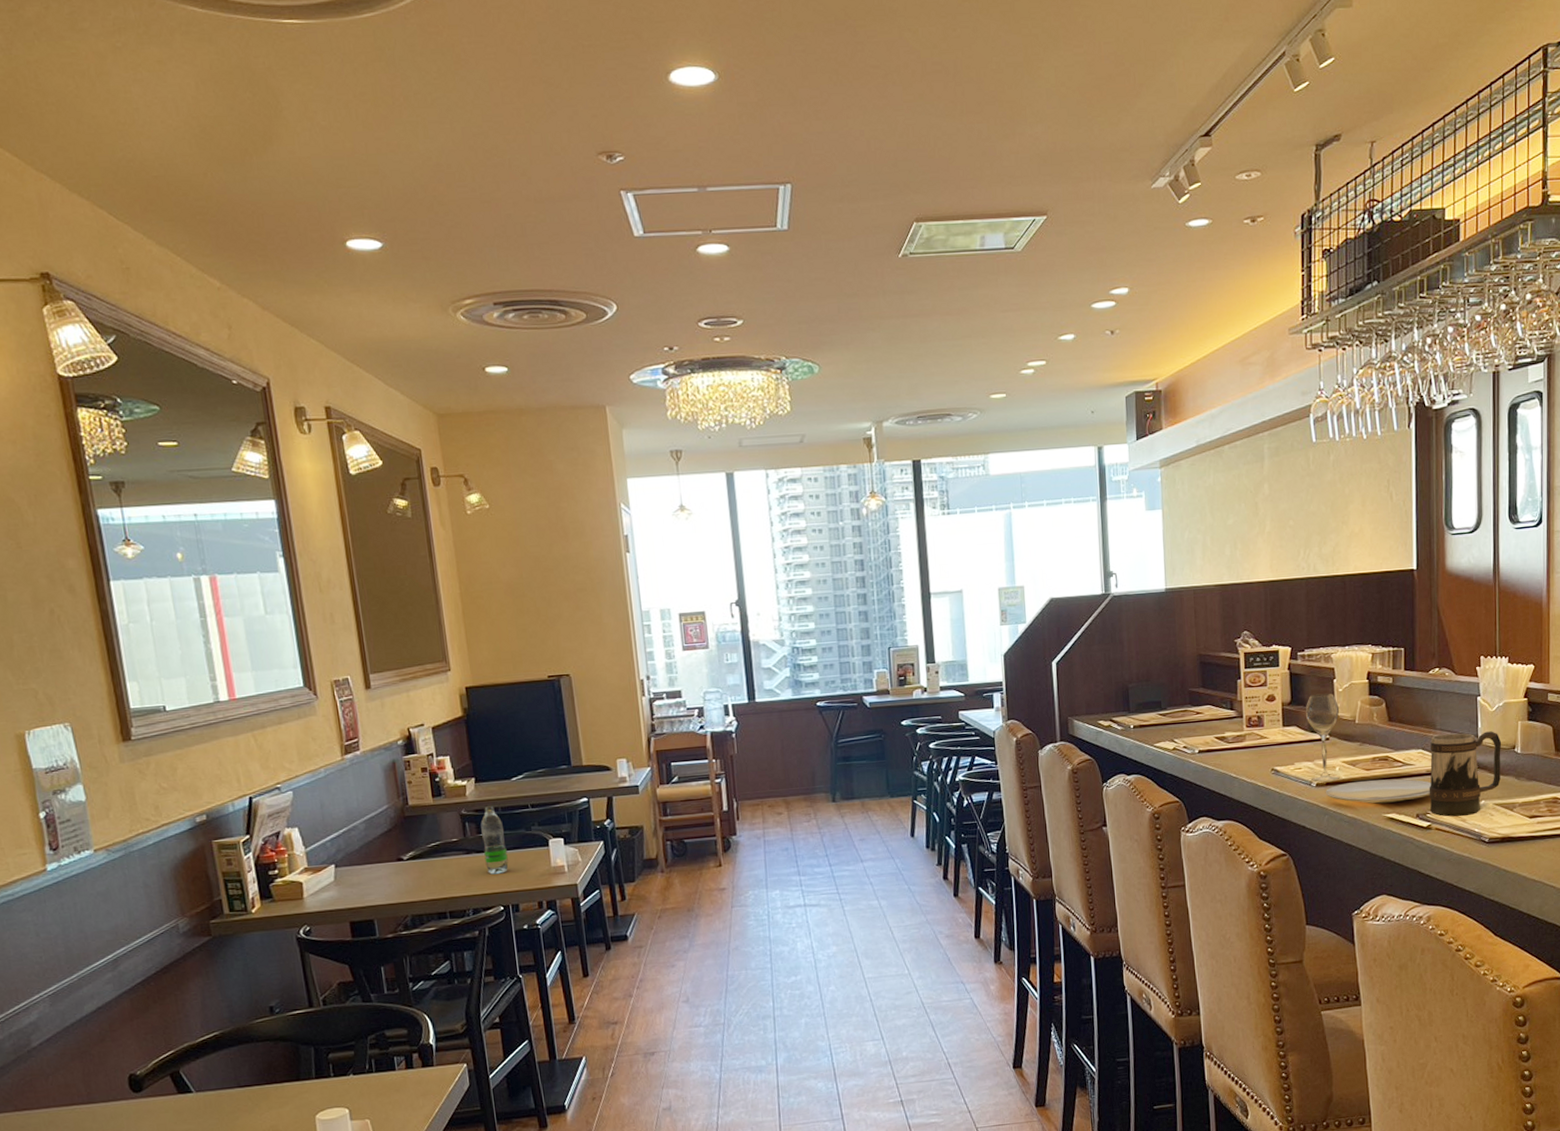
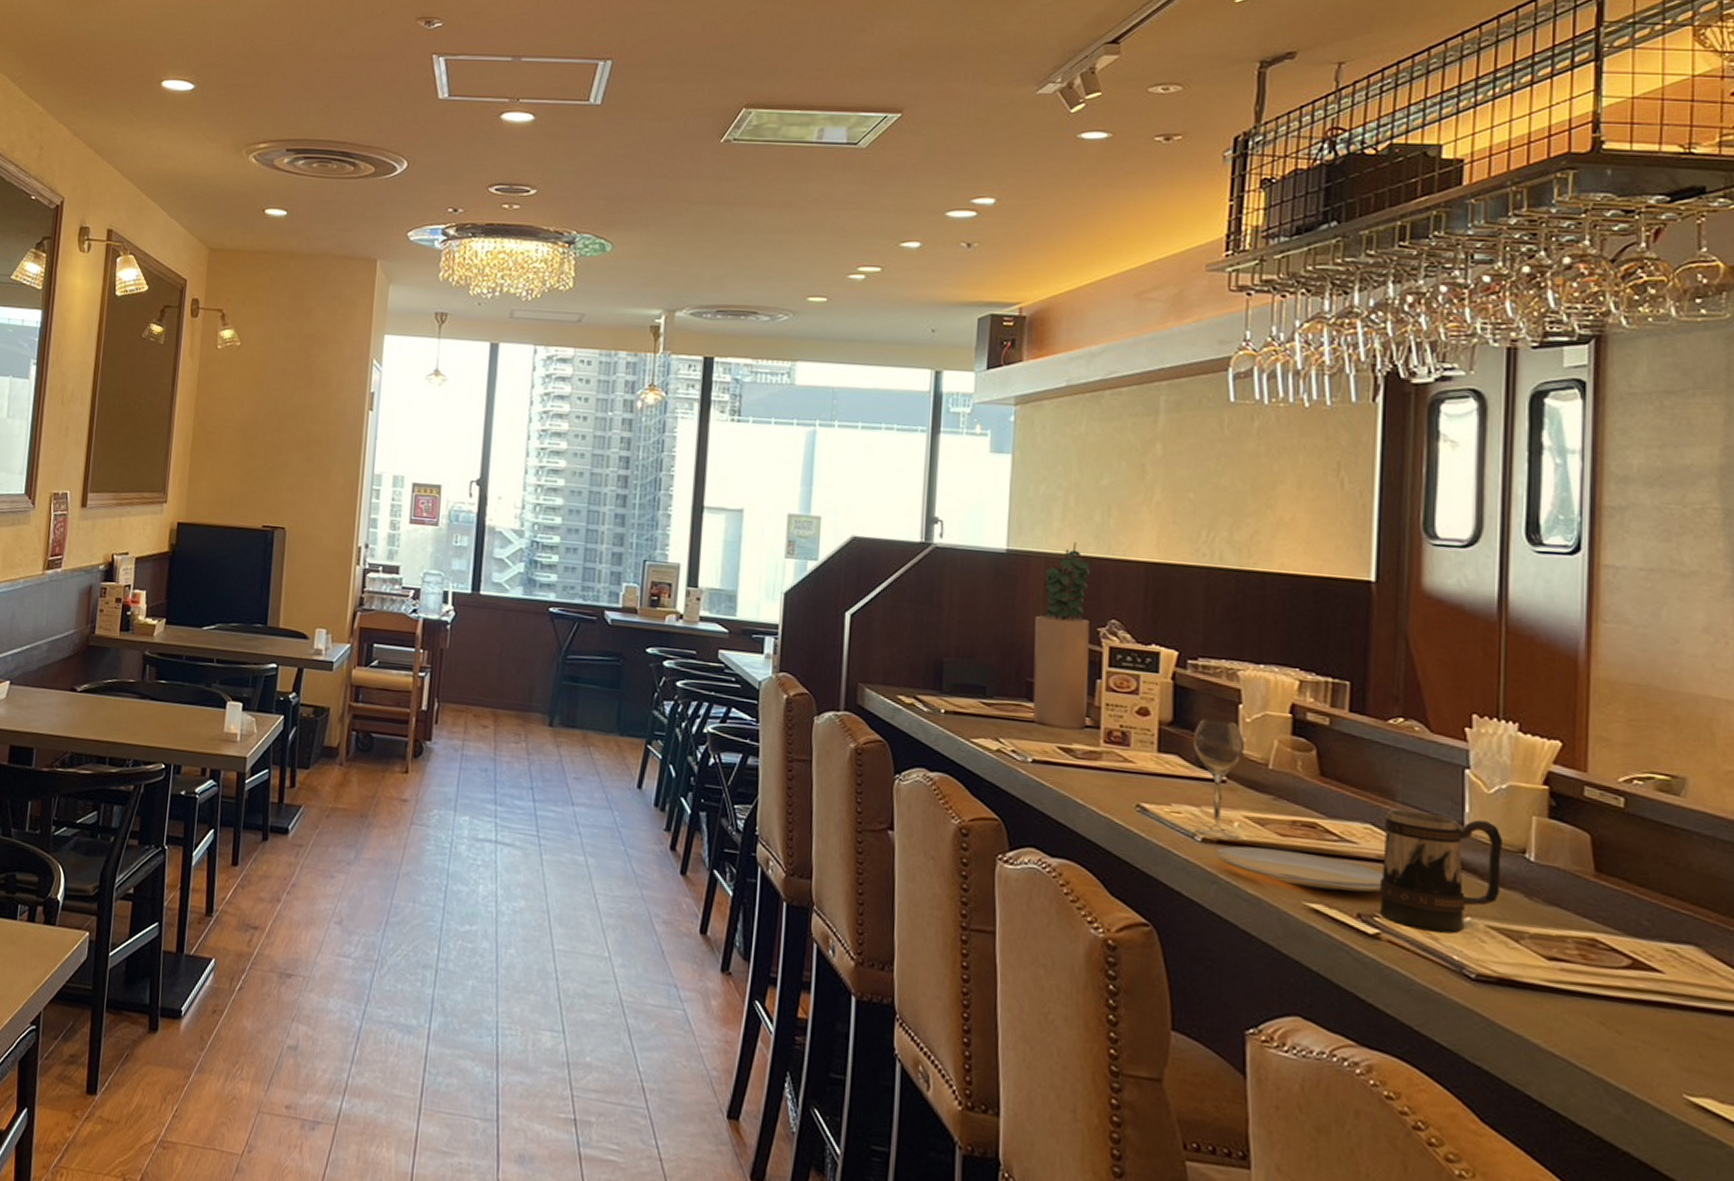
bottle: present [480,806,509,875] -> none [156,651,184,728]
vase: none [1190,574,1234,724] -> present [1032,542,1091,731]

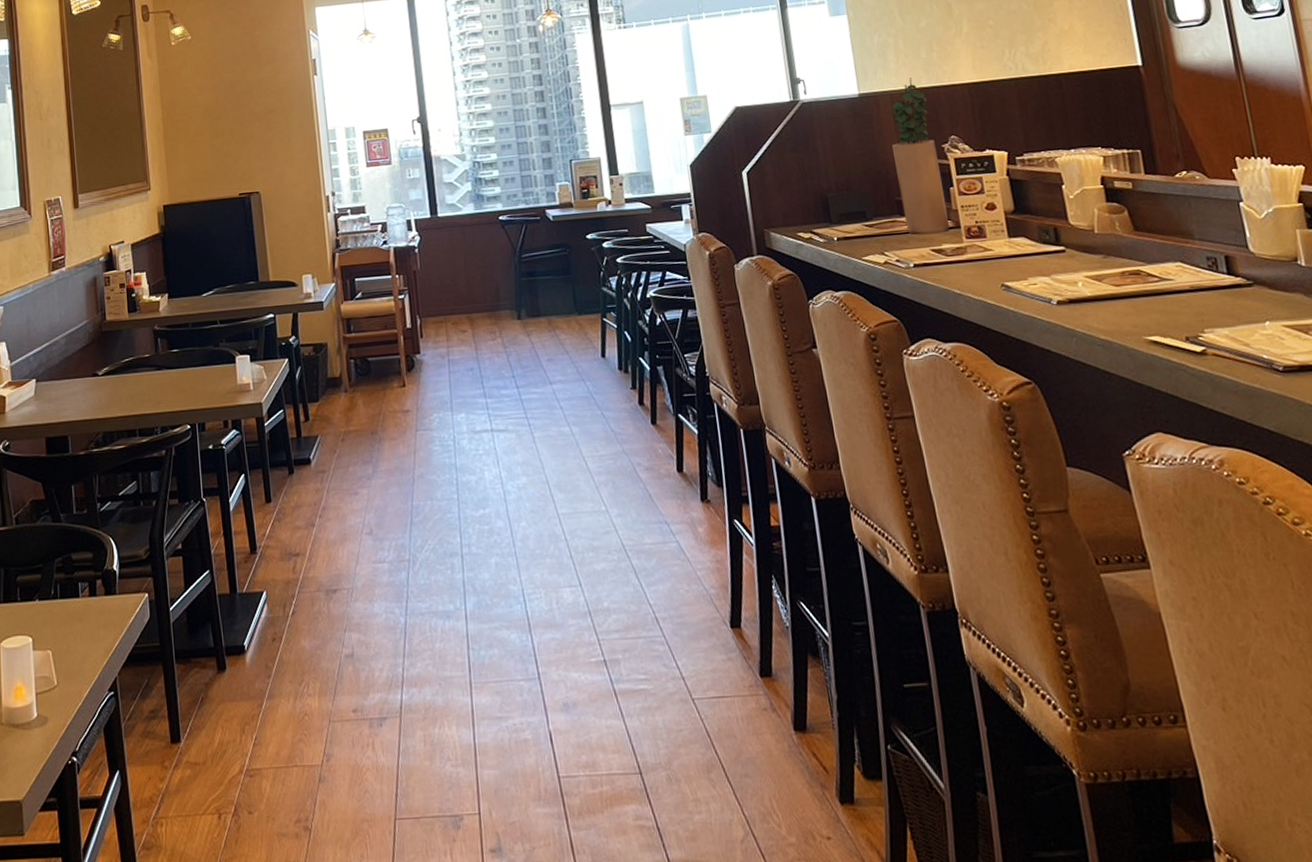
wineglass: present [1192,718,1245,841] -> none [1032,200,1085,300]
plate: present [1214,846,1385,892] -> none [1068,296,1200,325]
beer mug: present [1379,809,1504,935] -> none [1189,241,1286,341]

